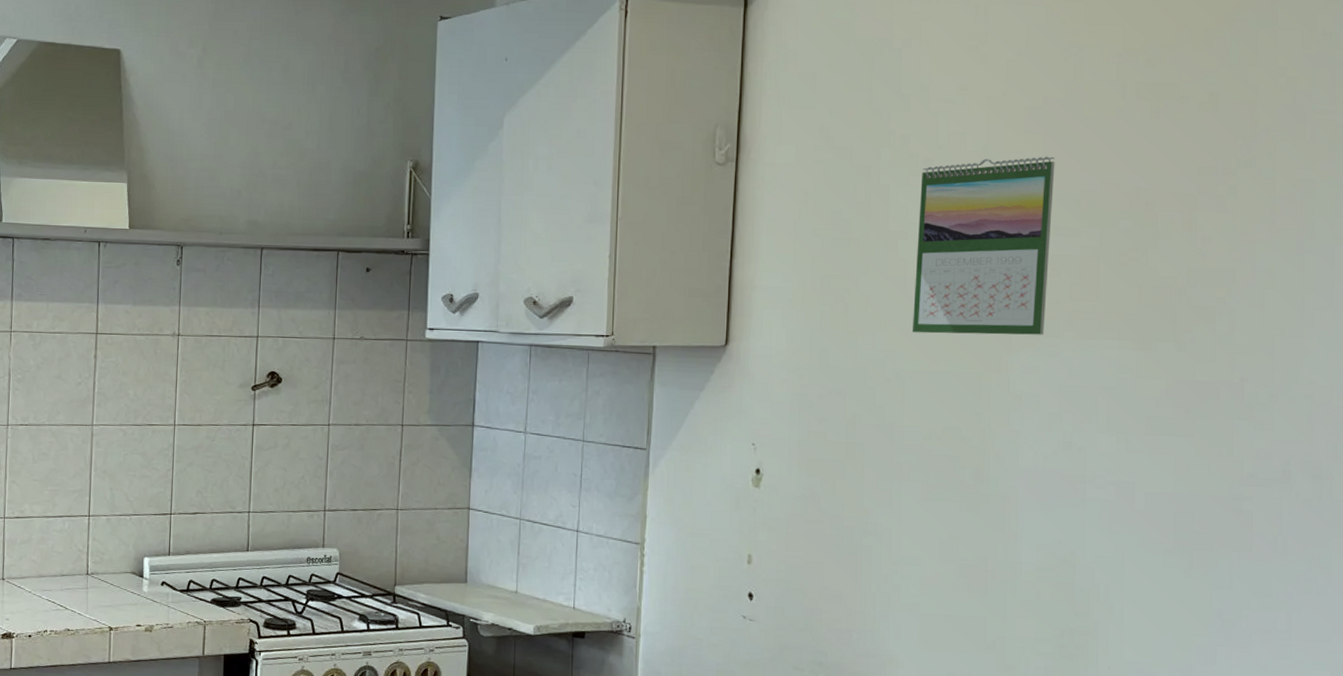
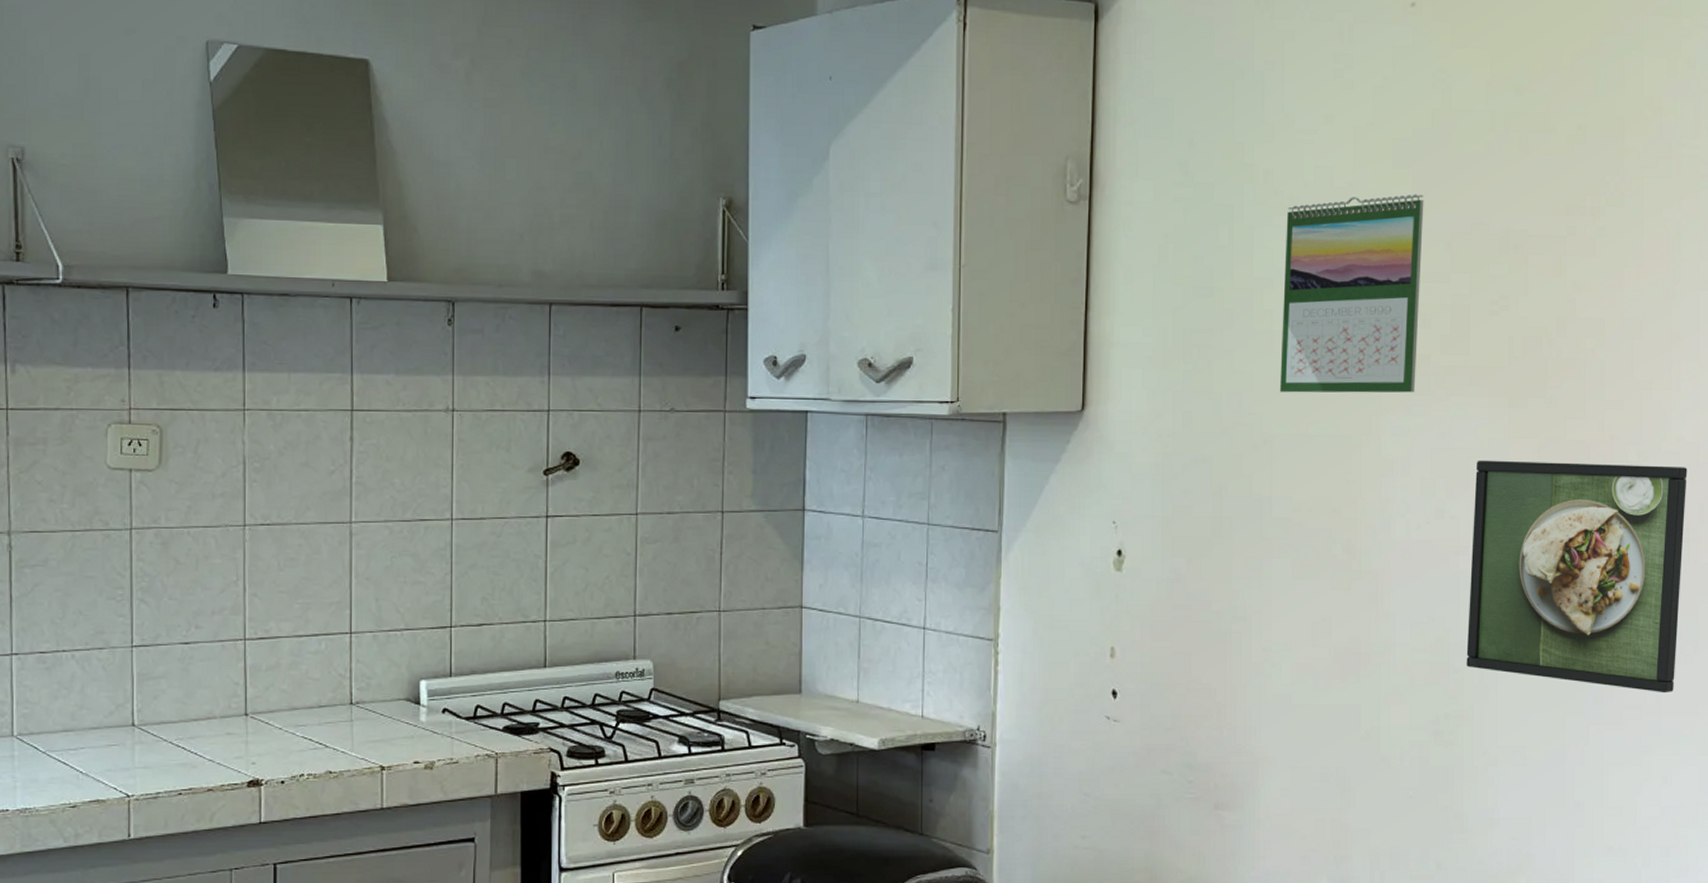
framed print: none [1092,397,1320,621] -> present [1466,460,1687,694]

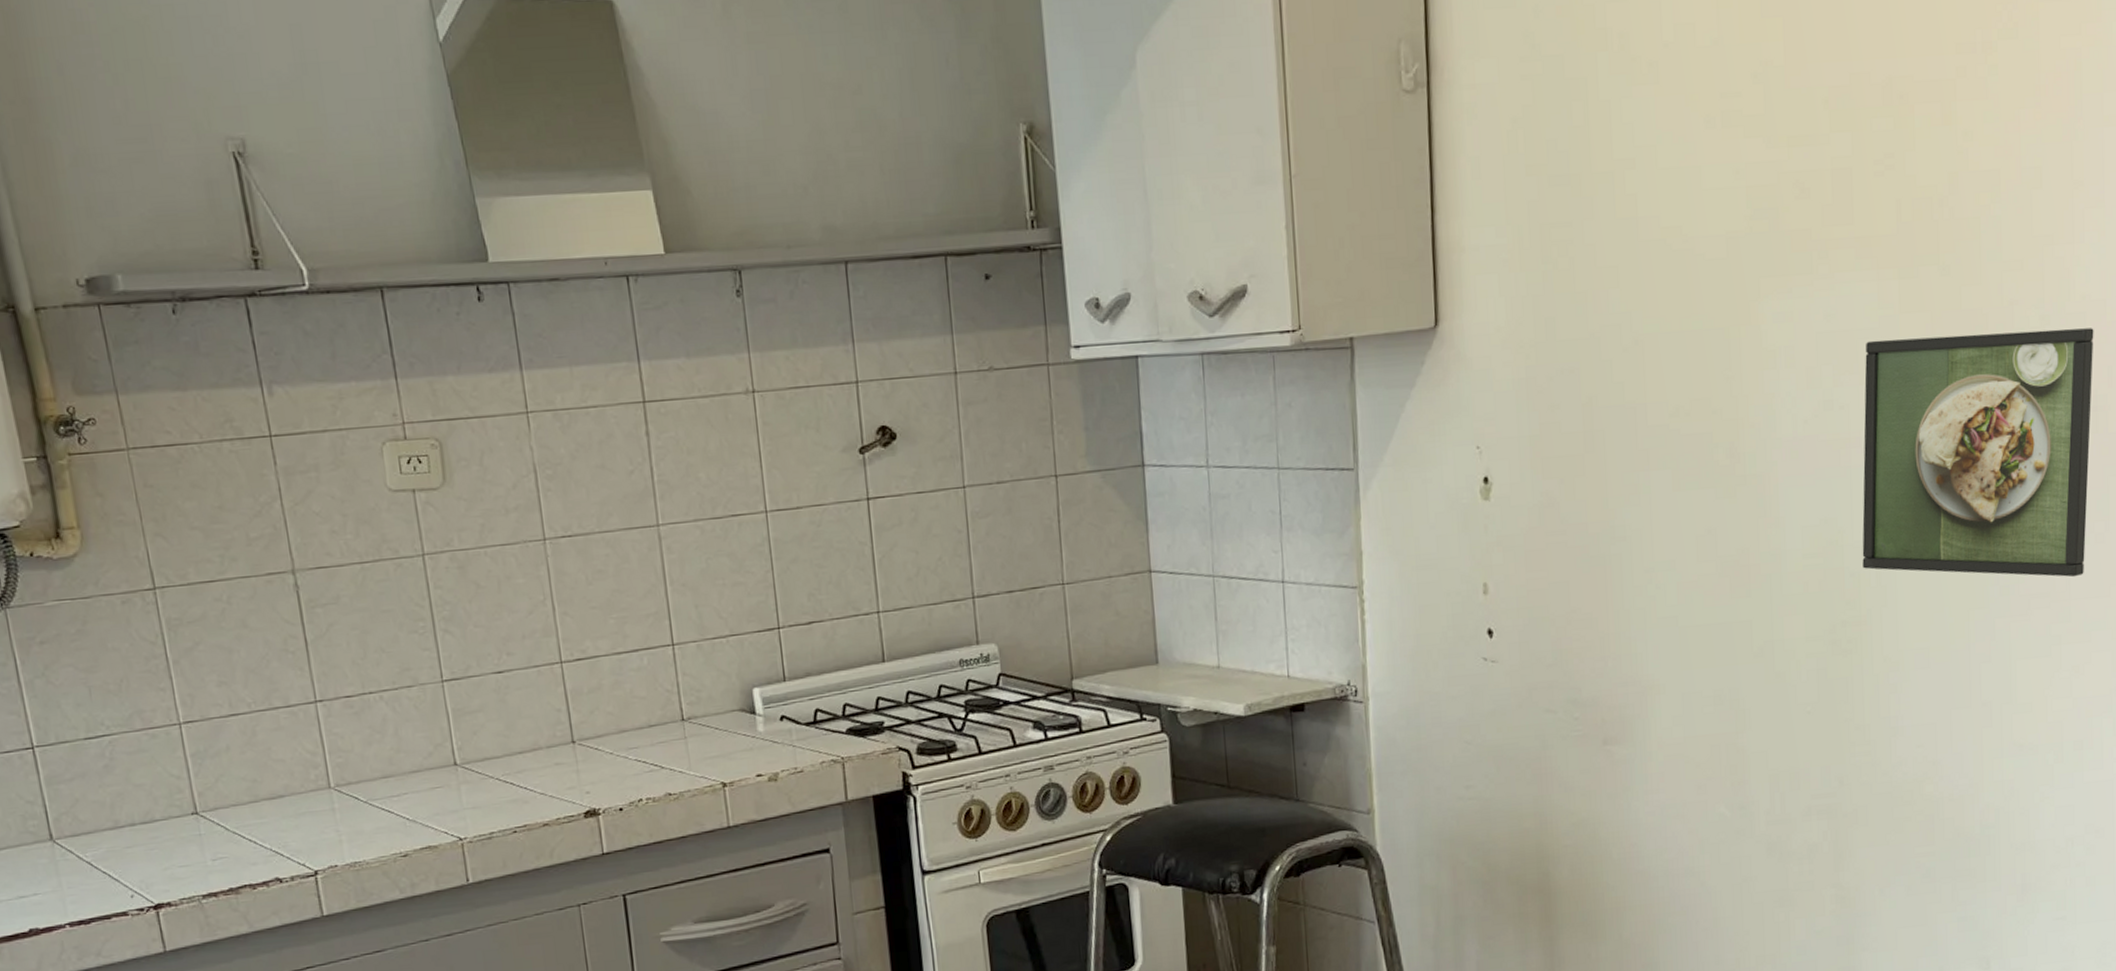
calendar: present [1279,194,1424,393] -> none [1646,45,1798,286]

